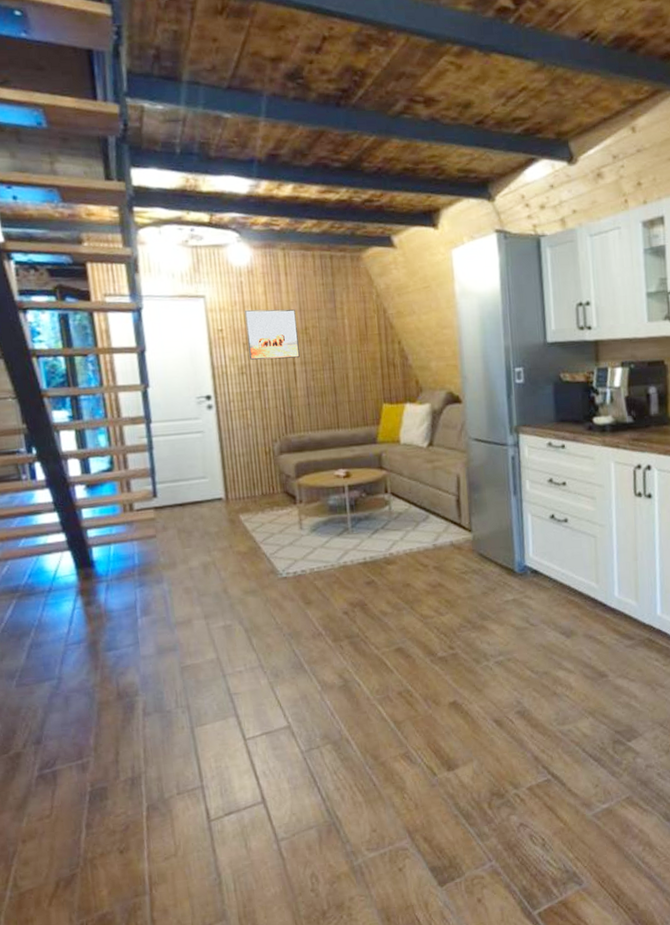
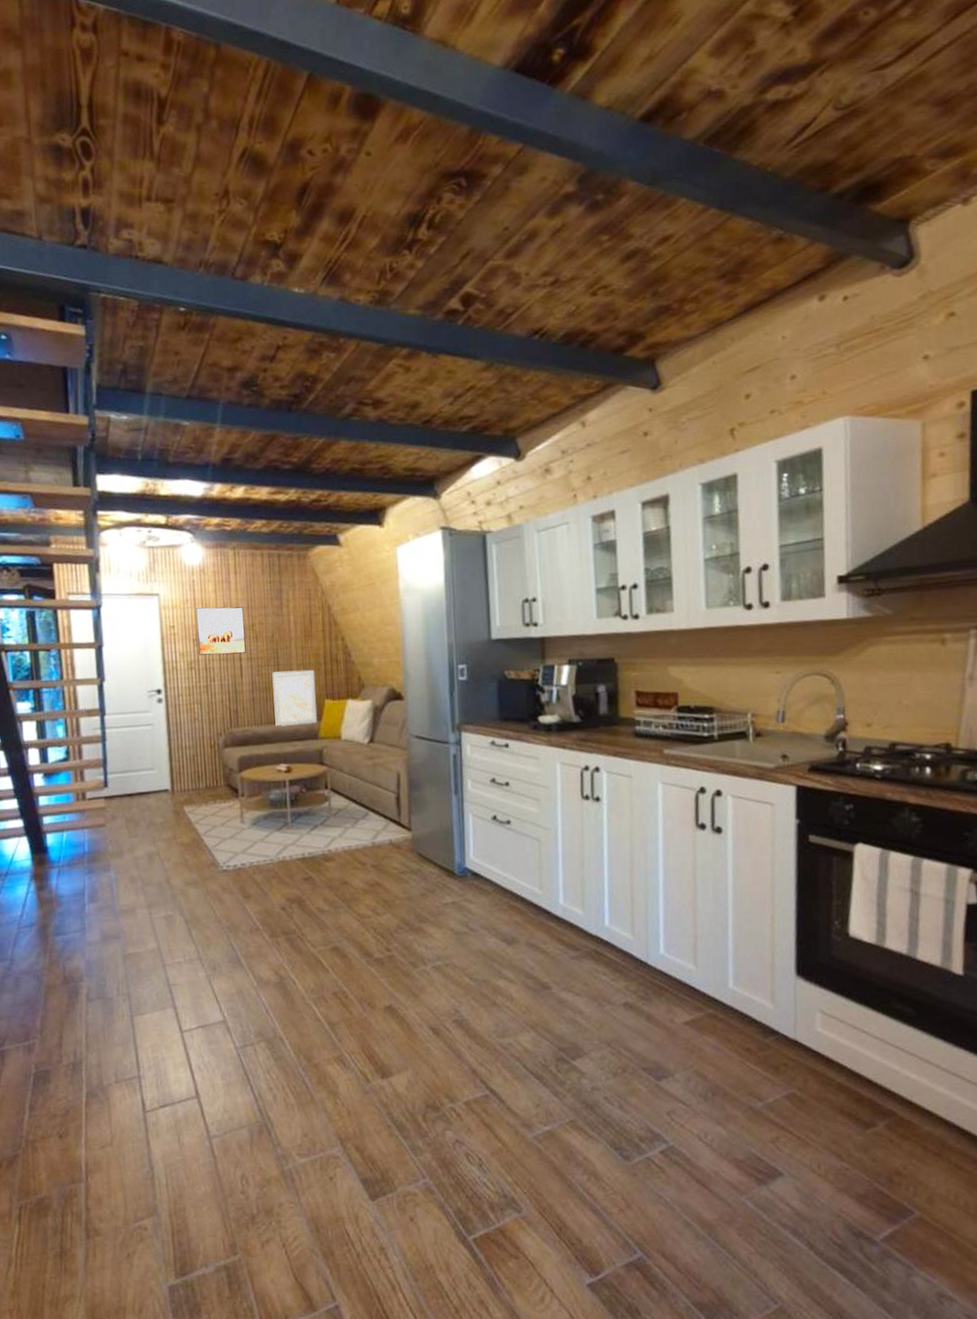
wall art: none [327,374,375,432] -> present [272,670,317,727]

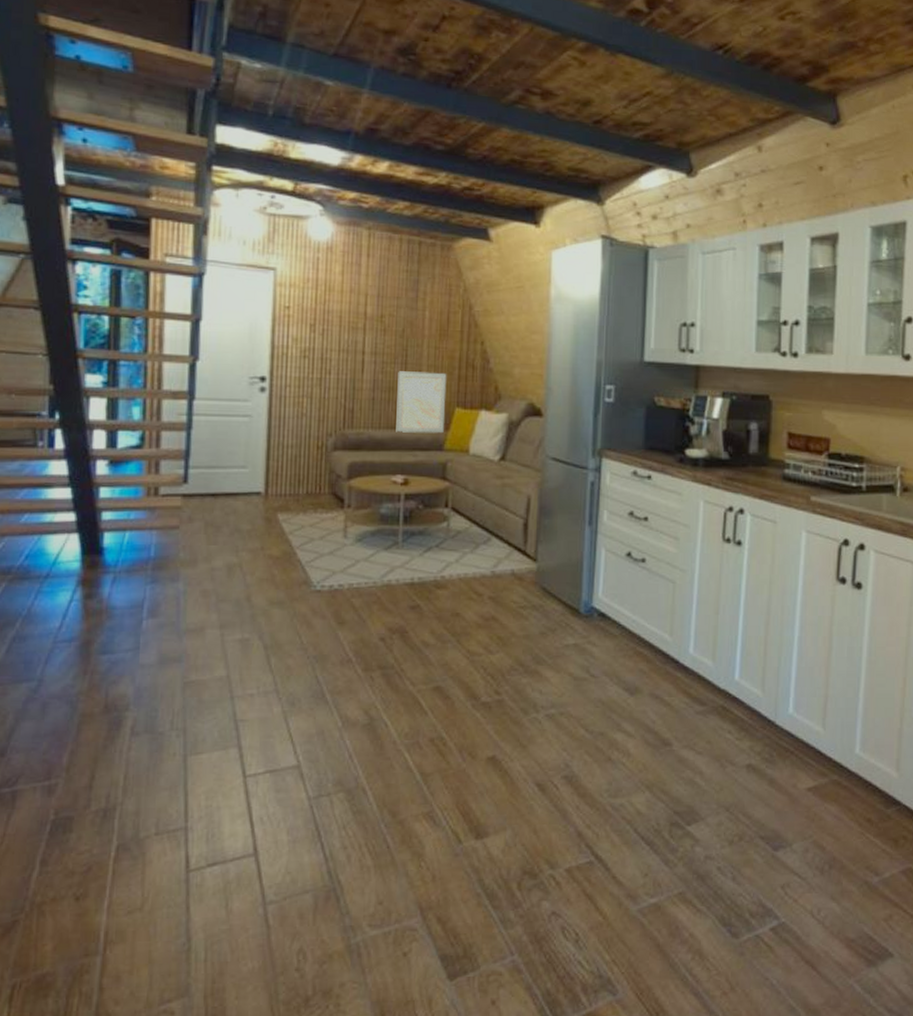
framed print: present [195,606,246,656] -> none [314,288,373,346]

